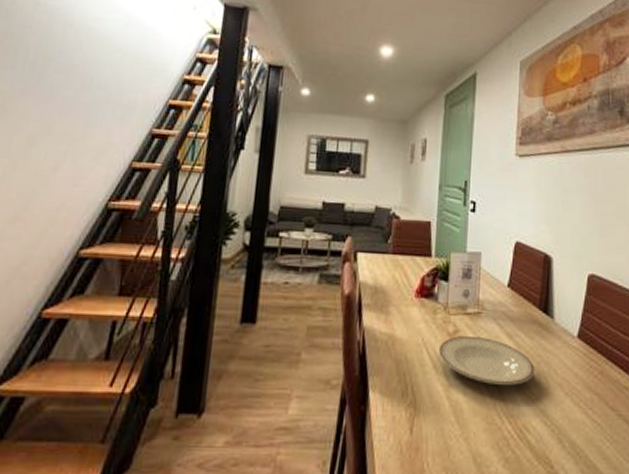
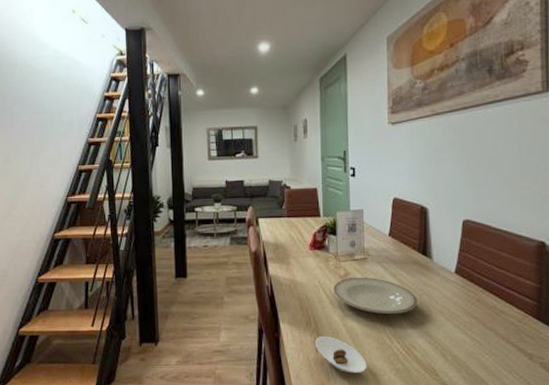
saucer: none [410,412,471,464] -> present [314,337,367,373]

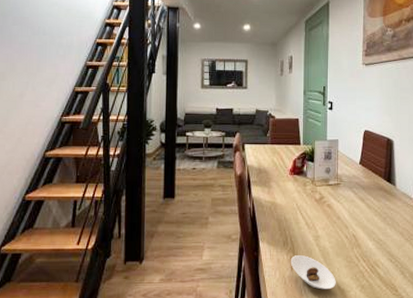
plate: present [333,277,418,314] -> none [309,200,382,235]

